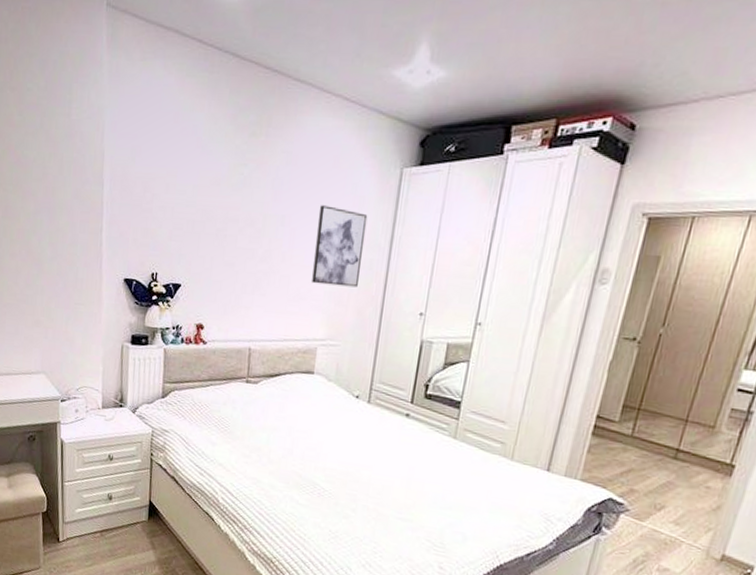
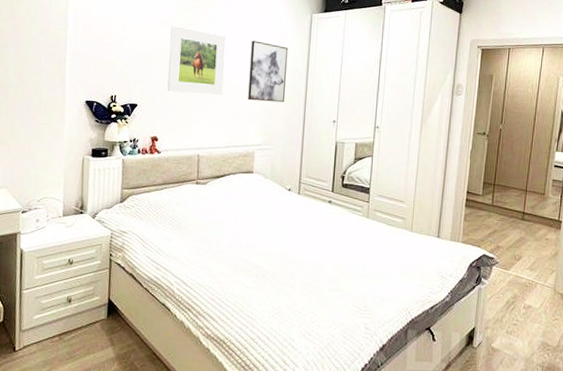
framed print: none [215,186,289,276] -> present [167,26,227,95]

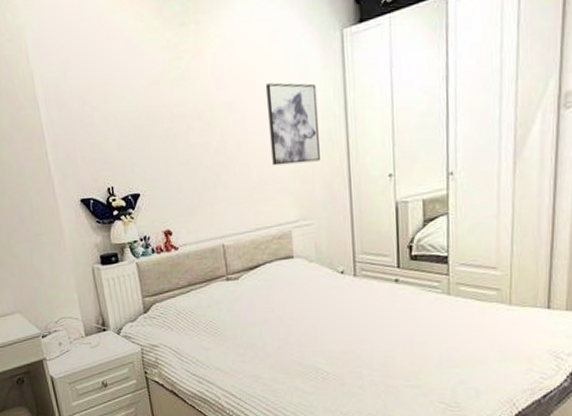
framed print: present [167,26,227,95] -> none [161,83,240,172]

